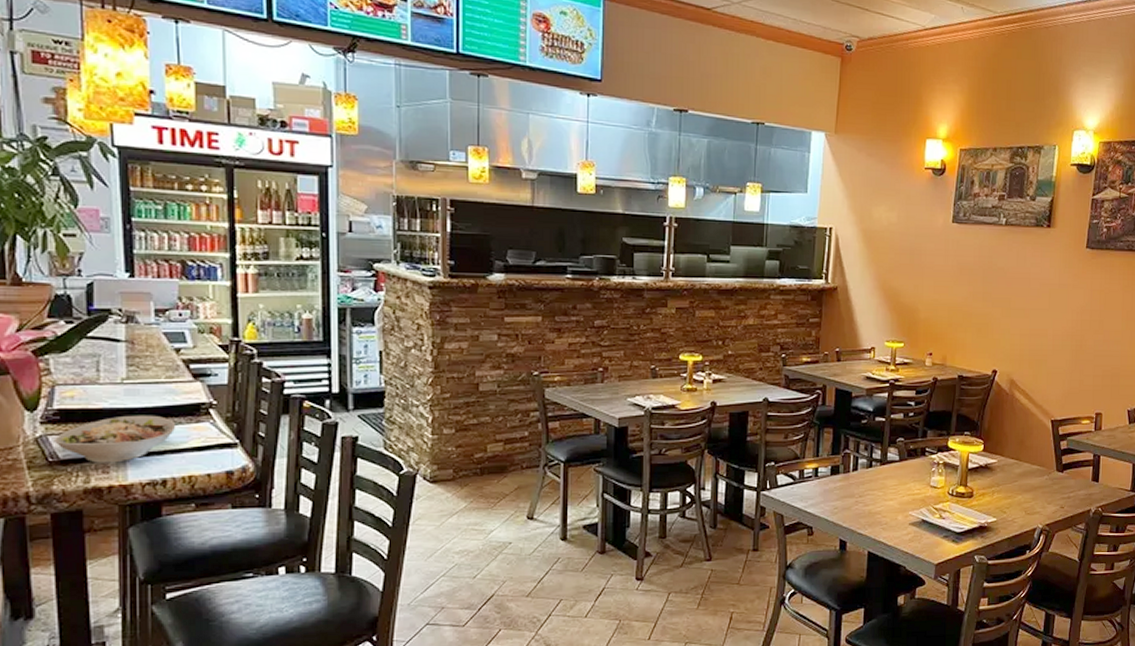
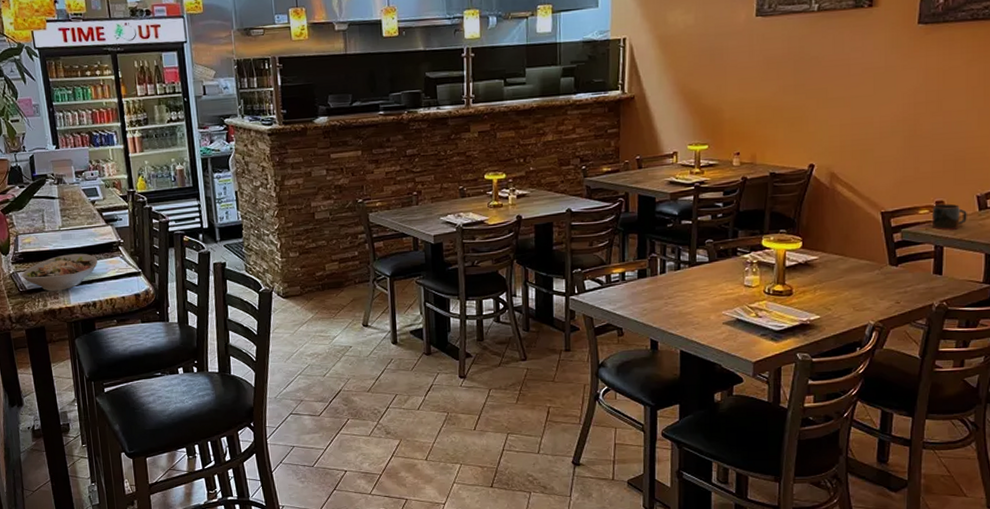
mug: none [1091,416,1120,441] -> present [931,203,967,231]

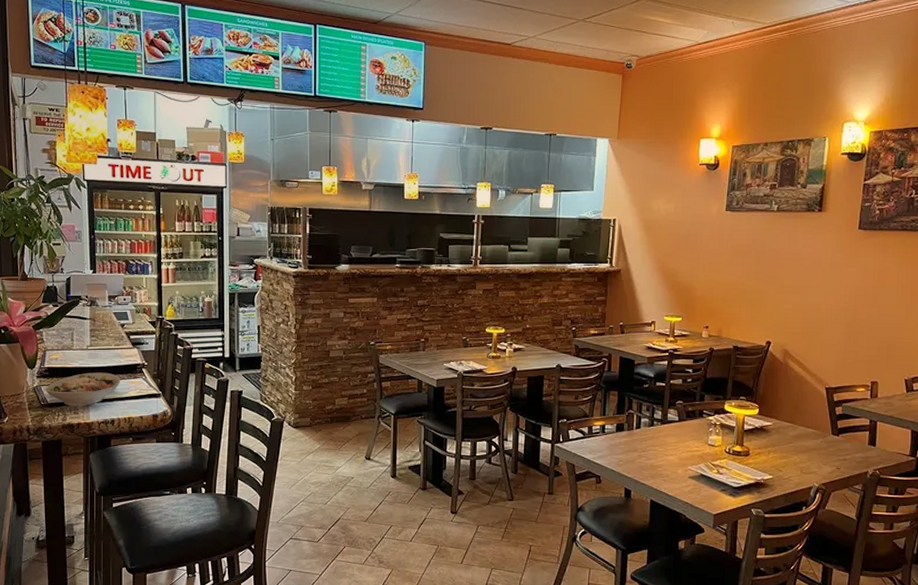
mug: present [931,203,967,231] -> none [867,384,897,407]

